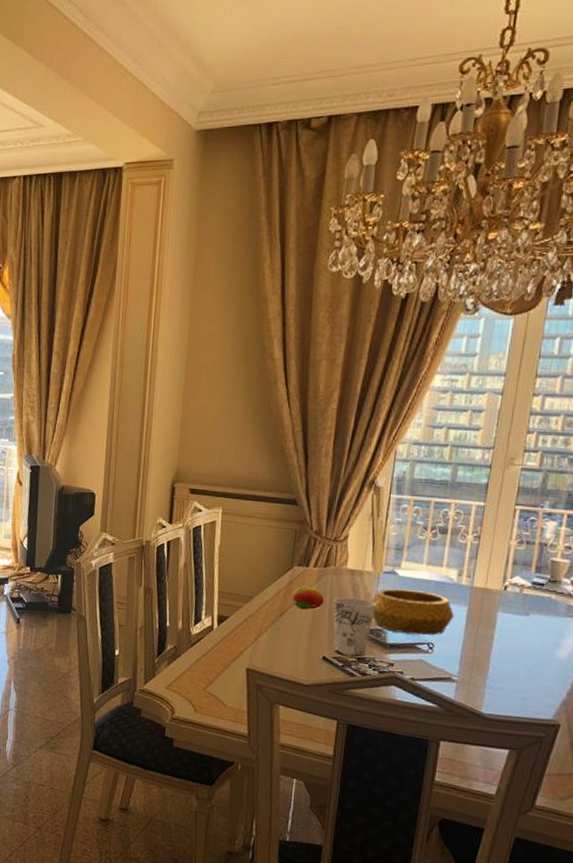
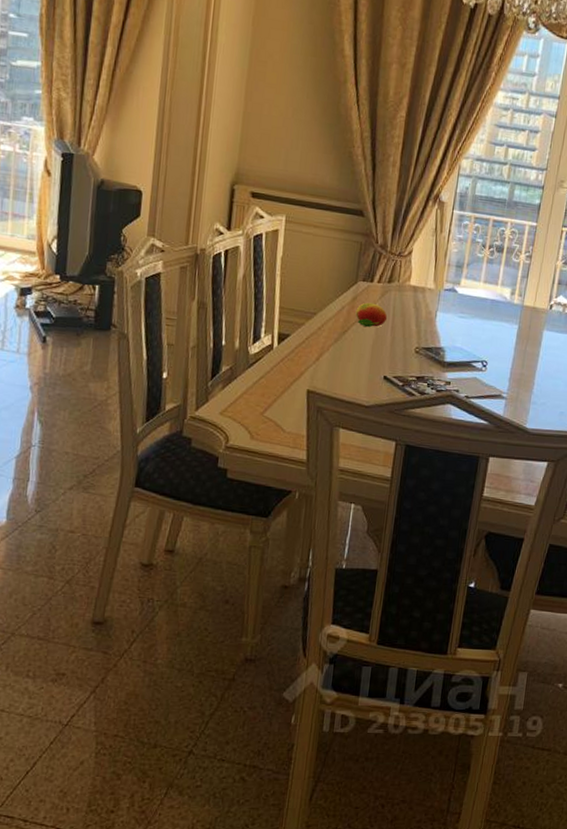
cup: present [333,597,377,657] -> none [394,314,437,376]
decorative bowl: present [372,588,454,636] -> none [432,306,506,354]

